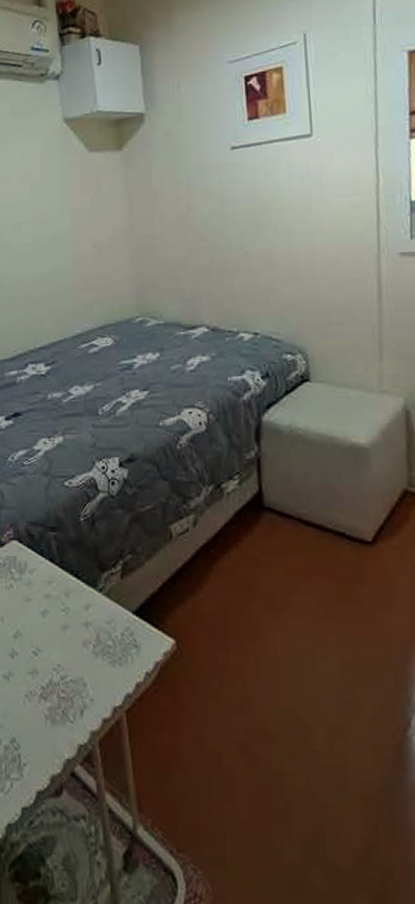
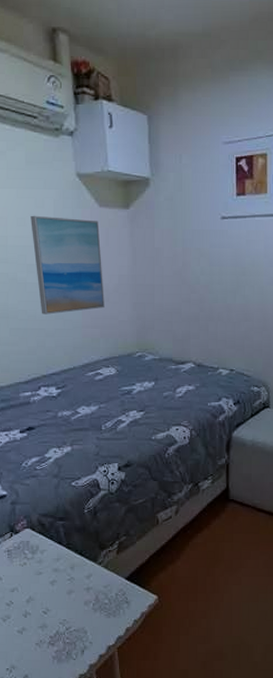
wall art: none [16,167,98,279] -> present [30,215,105,315]

